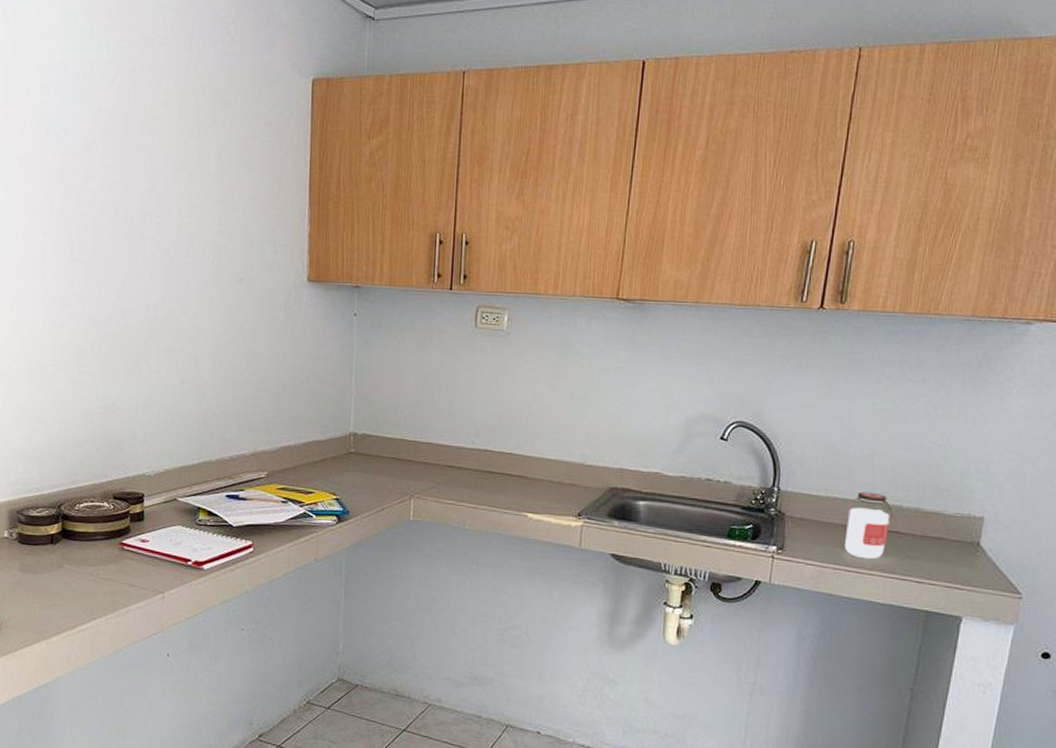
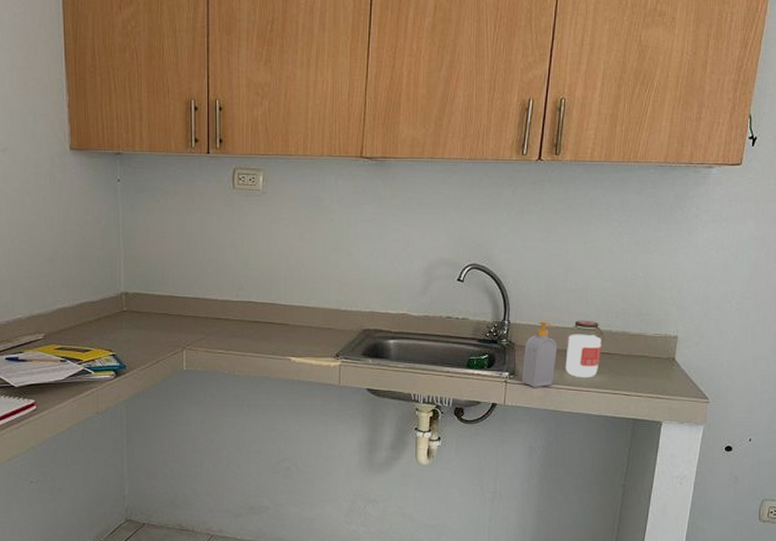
soap bottle: none [791,490,836,567] -> present [521,321,557,388]

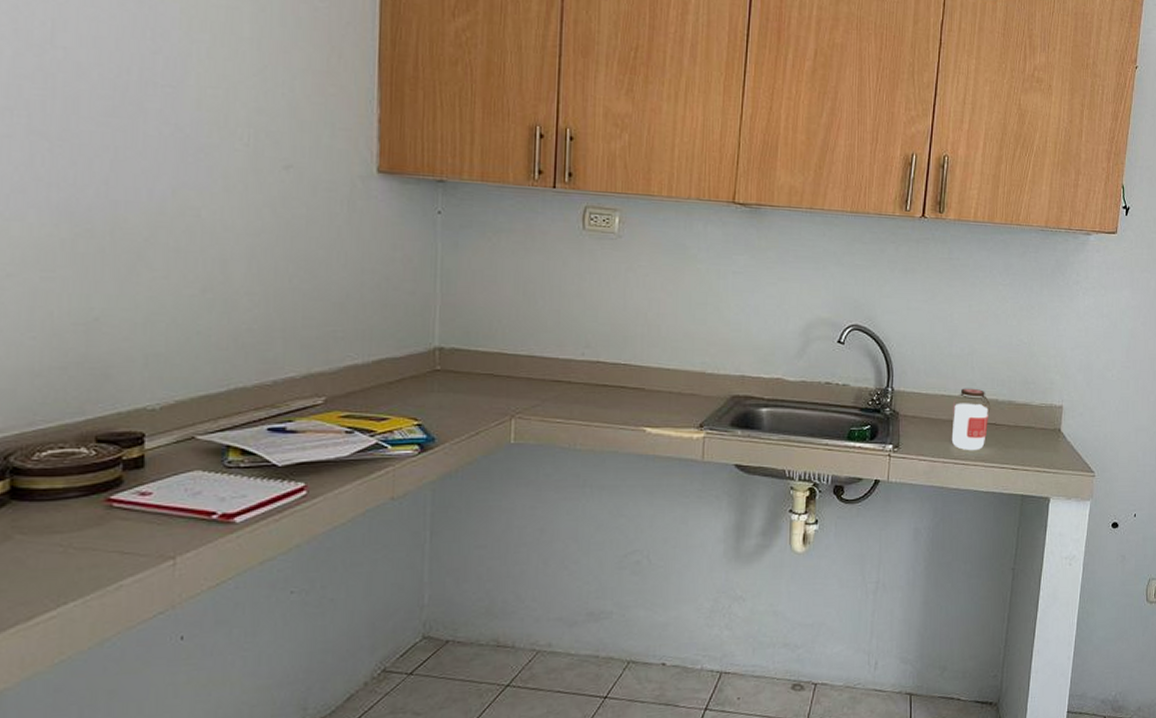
soap bottle: present [521,321,557,388] -> none [905,389,943,463]

